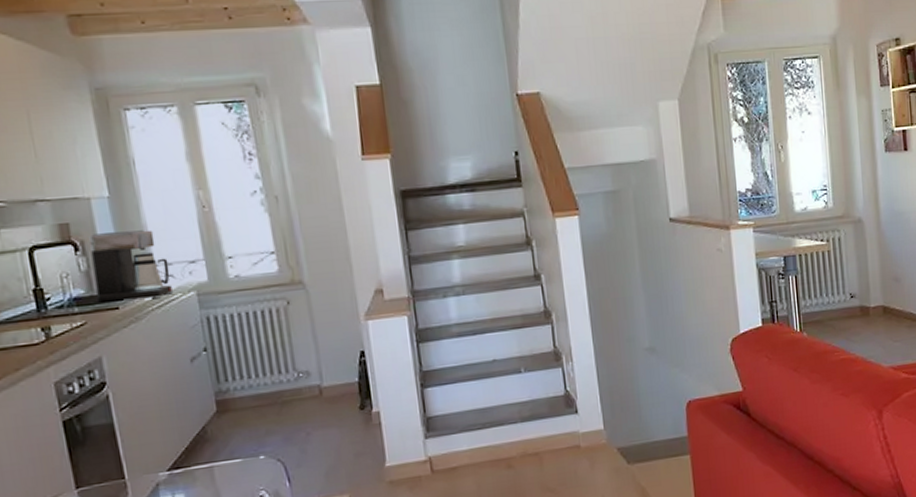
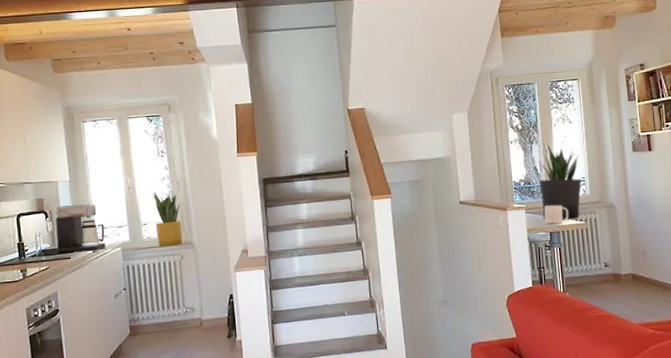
planter: none [237,209,288,290] -> present [151,190,183,248]
planter: none [770,141,823,241] -> present [539,143,582,220]
mug: none [776,221,807,246] -> present [544,205,569,225]

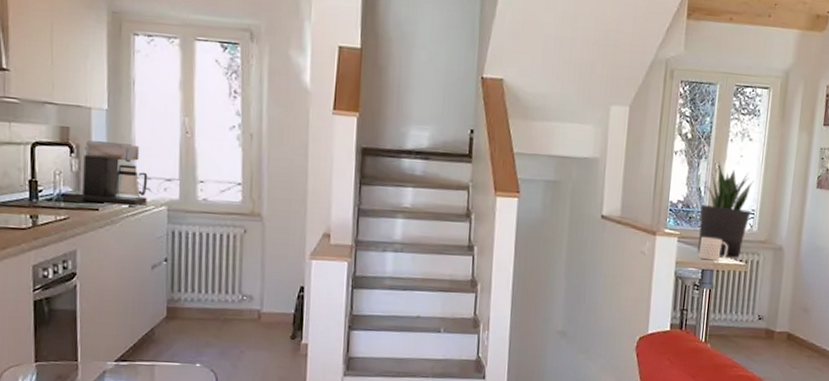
planter: present [151,190,183,248] -> none [215,140,251,216]

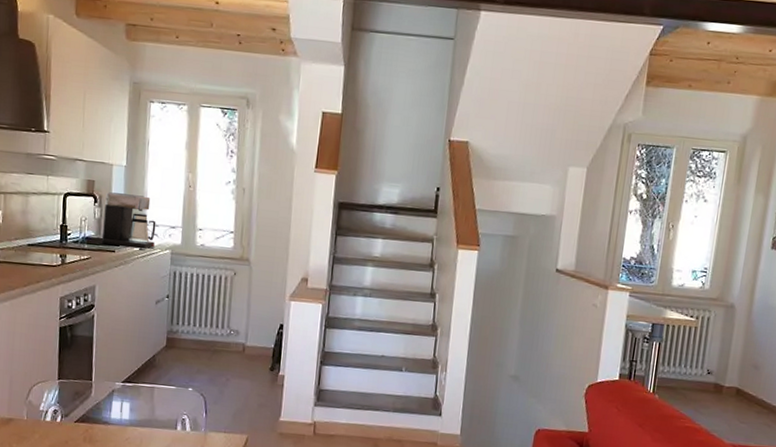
planter: present [697,161,754,259] -> none [648,221,708,314]
mug: present [698,237,728,261] -> none [649,292,679,316]

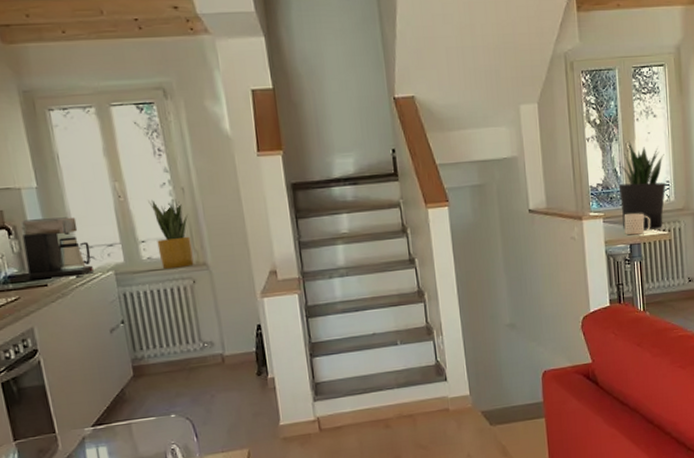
planter: none [211,194,243,260] -> present [148,199,194,270]
planter: none [648,221,708,314] -> present [618,141,666,230]
mug: none [649,292,679,316] -> present [624,213,651,235]

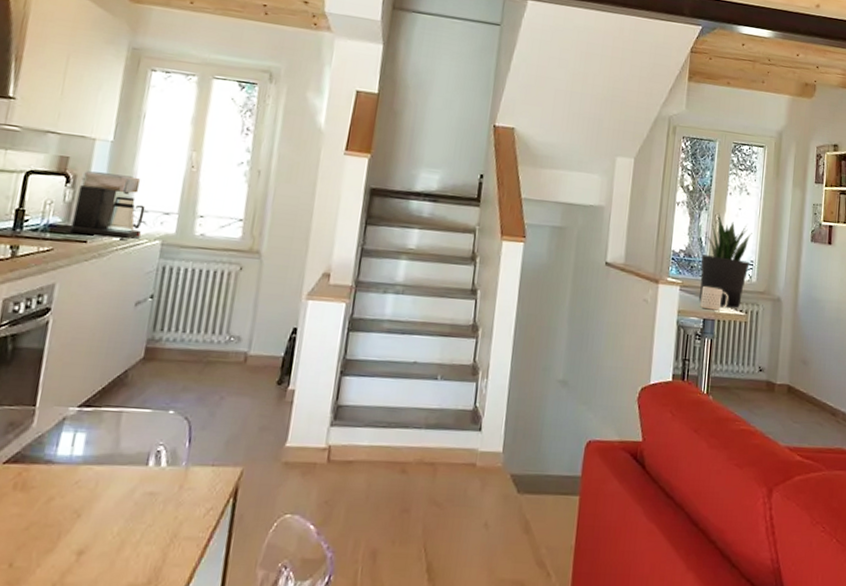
planter: present [148,199,194,270] -> none [212,176,256,252]

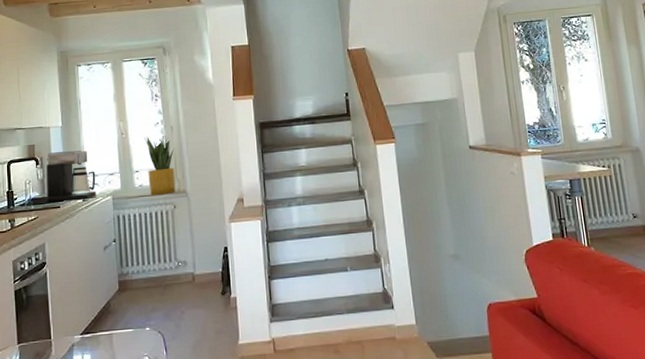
planter: none [212,176,256,252] -> present [144,136,176,196]
planter: present [698,213,752,309] -> none [554,83,602,166]
mug: present [700,286,729,311] -> none [561,150,590,171]

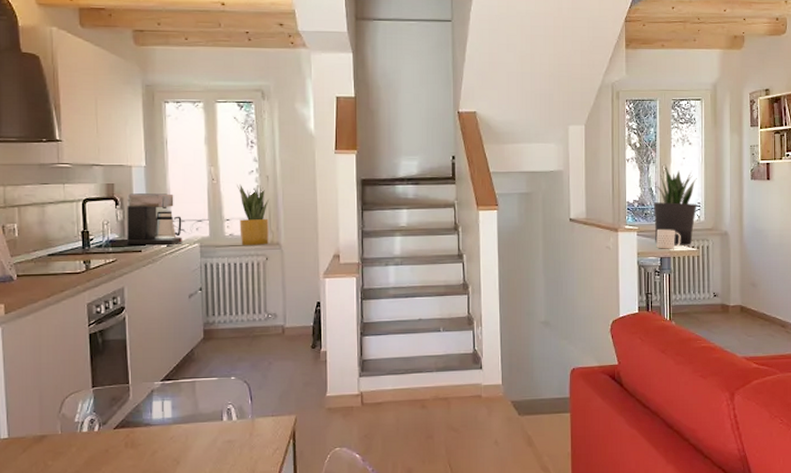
planter: none [554,83,602,166] -> present [653,164,697,246]
mug: none [561,150,590,171] -> present [656,230,681,249]

